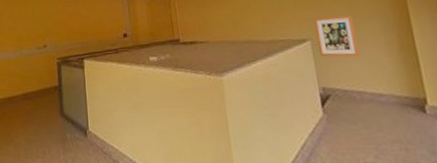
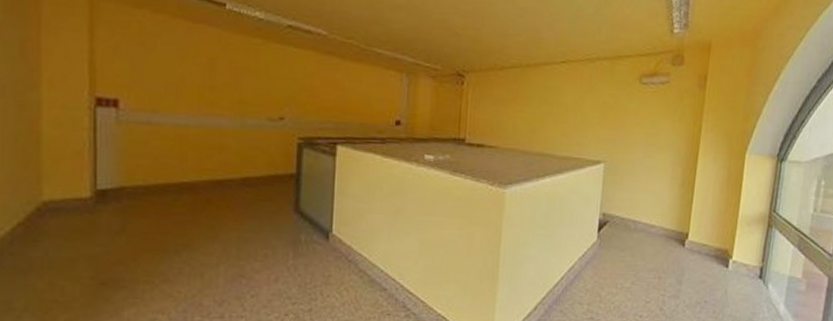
wall art: present [314,15,359,57] -> none [609,140,650,186]

